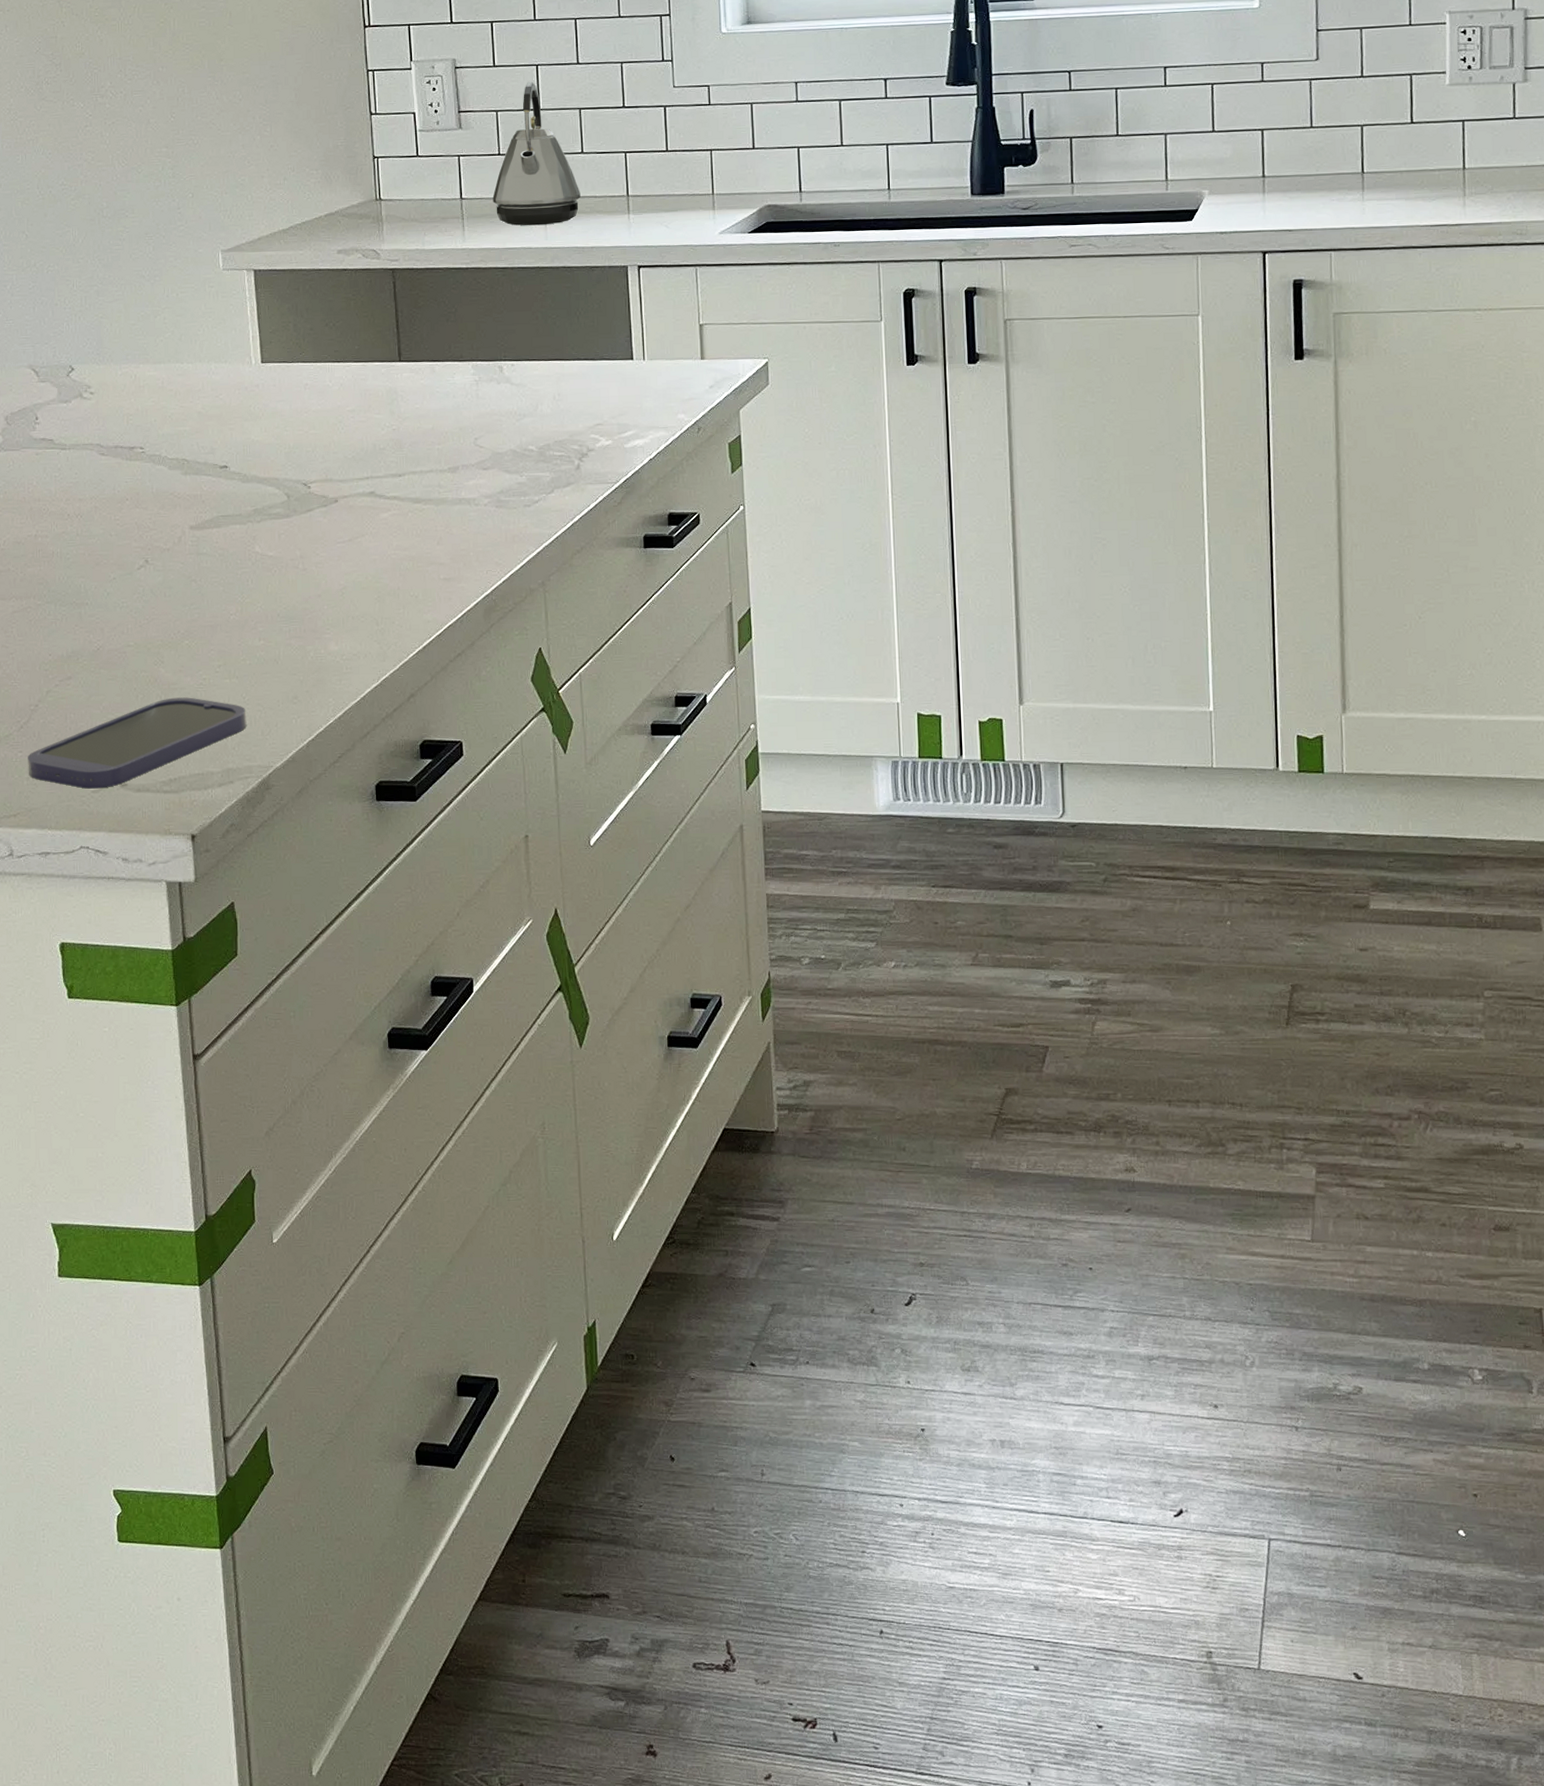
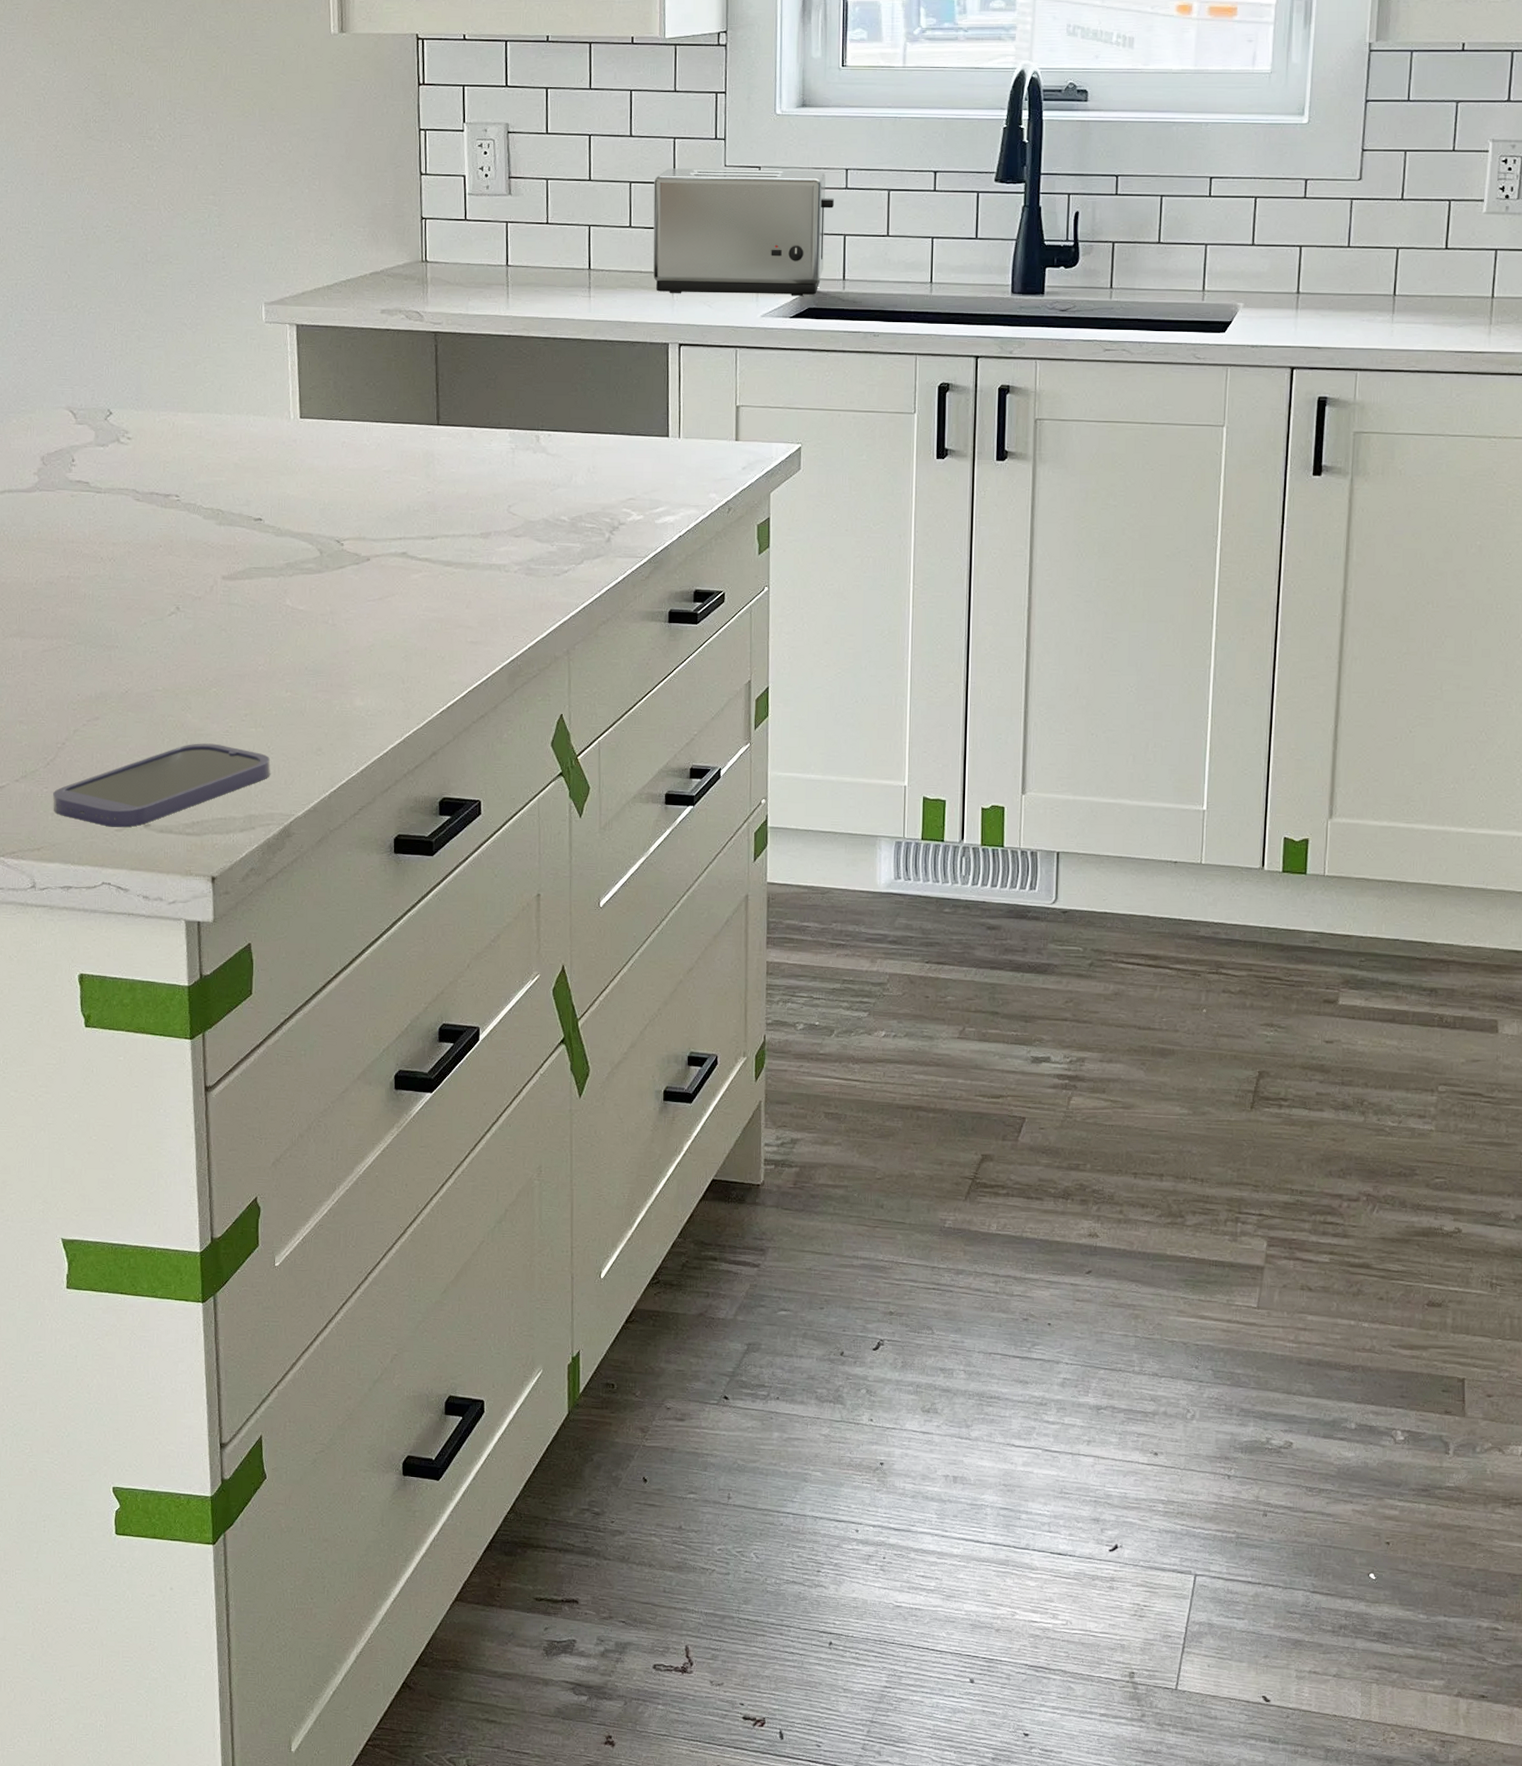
kettle: present [492,81,581,226] -> none [538,151,626,297]
toaster: none [603,85,786,216] -> present [653,168,835,296]

